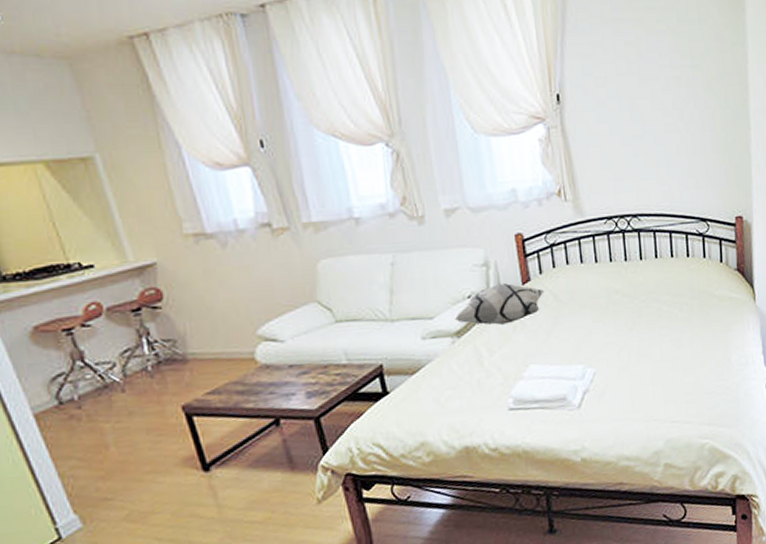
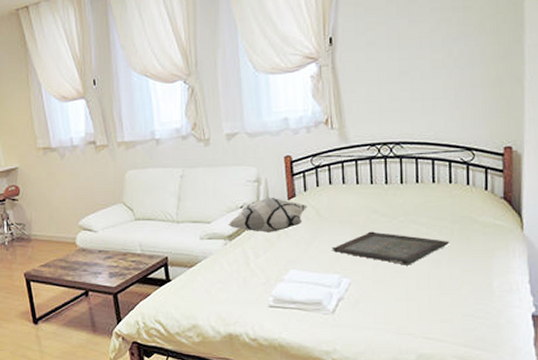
serving tray: none [573,314,691,348] -> present [331,231,450,265]

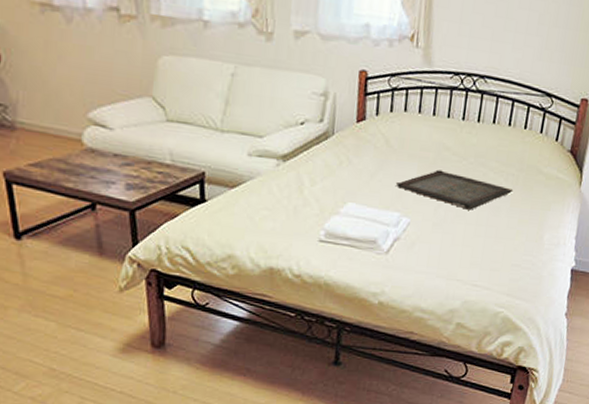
decorative pillow: present [227,197,308,233] -> none [283,115,377,158]

